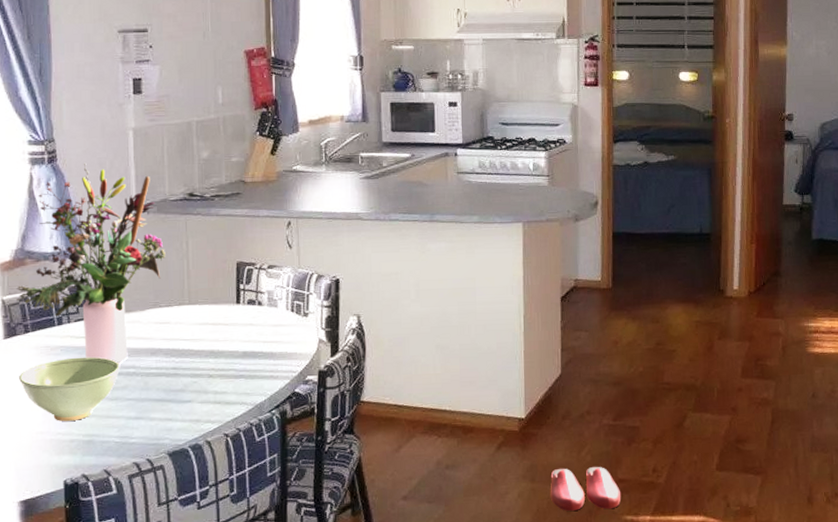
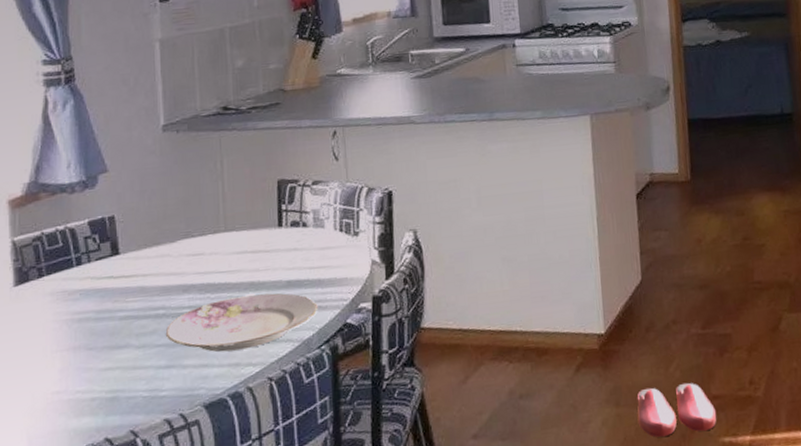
bouquet: present [16,163,165,364] -> none [29,80,198,306]
bowl: present [19,356,121,421] -> none [32,299,149,378]
plate: none [135,361,270,409] -> present [165,293,318,352]

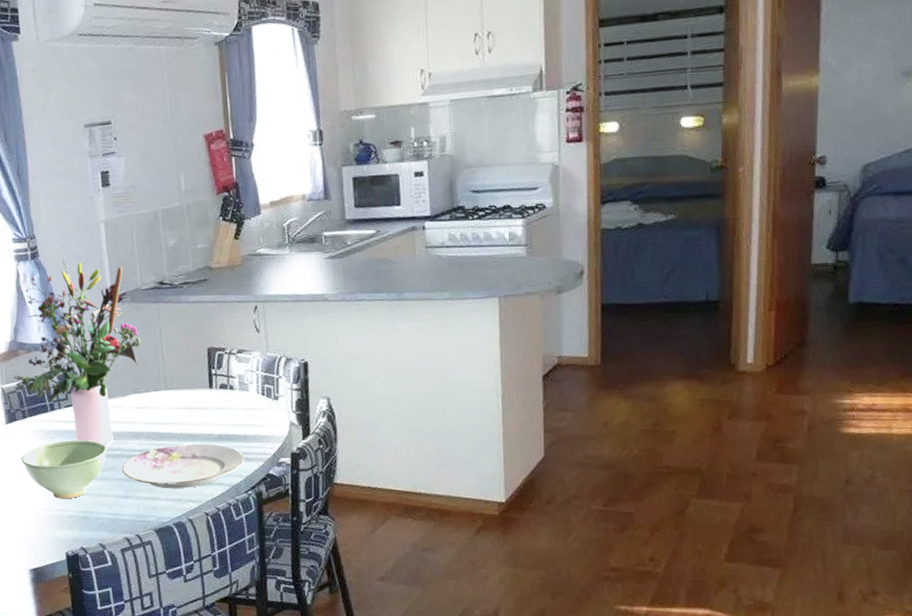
bouquet: none [29,80,198,306] -> present [13,257,141,446]
bowl: none [32,299,149,378] -> present [21,440,108,499]
slippers: present [637,382,717,438] -> none [534,553,614,598]

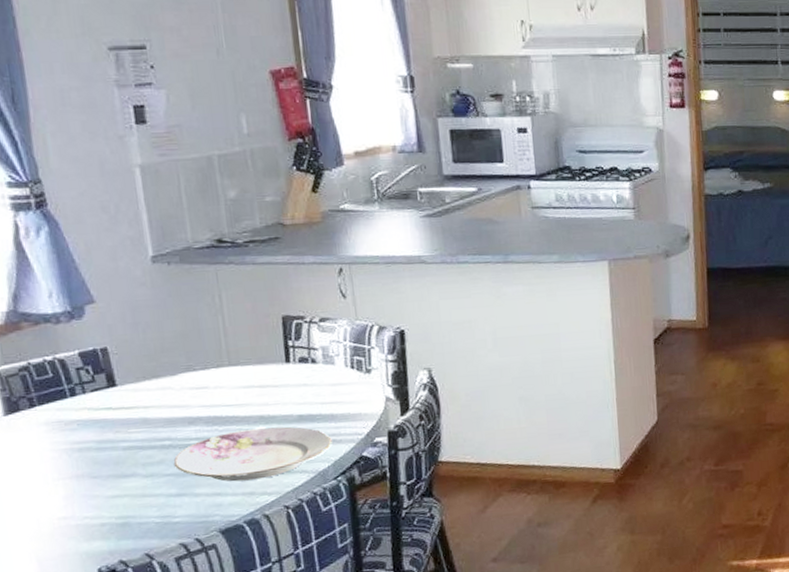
bouquet: present [13,257,141,446] -> none [13,207,195,437]
bowl: present [21,440,108,499] -> none [29,430,153,504]

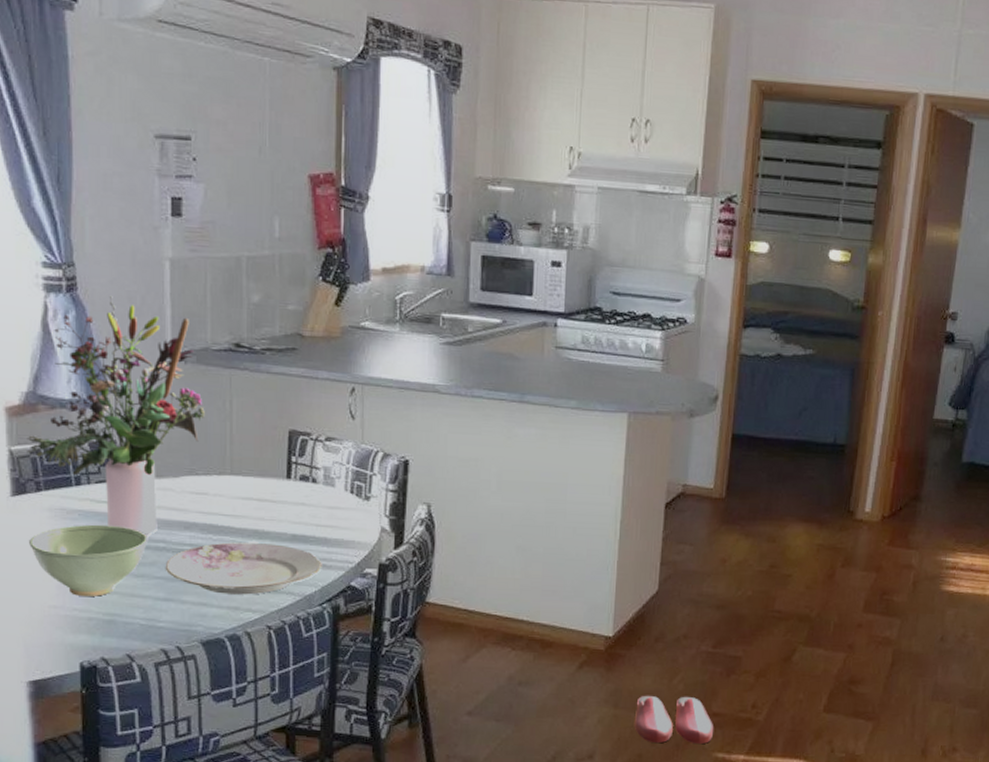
bouquet: none [13,207,195,437] -> present [27,295,205,536]
bowl: none [29,430,153,504] -> present [29,524,149,596]
slippers: none [651,513,726,561] -> present [635,695,714,744]

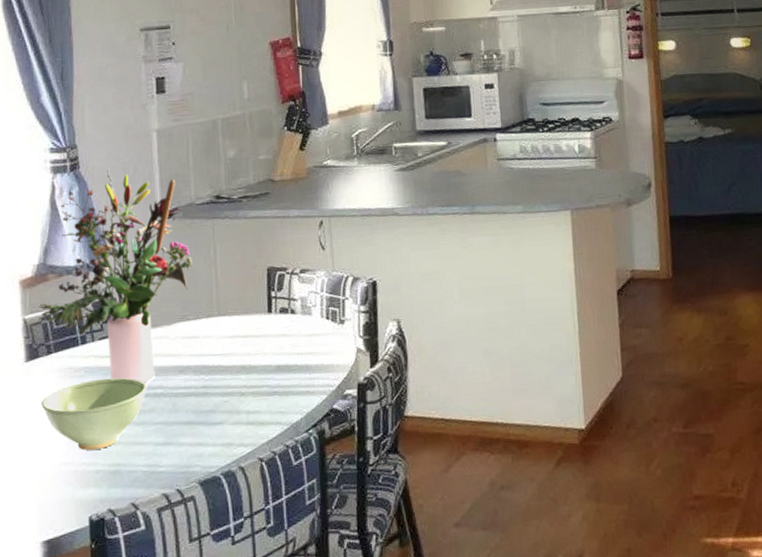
plate: present [165,542,322,595] -> none [163,377,306,432]
slippers: present [635,695,714,744] -> none [617,481,699,535]

